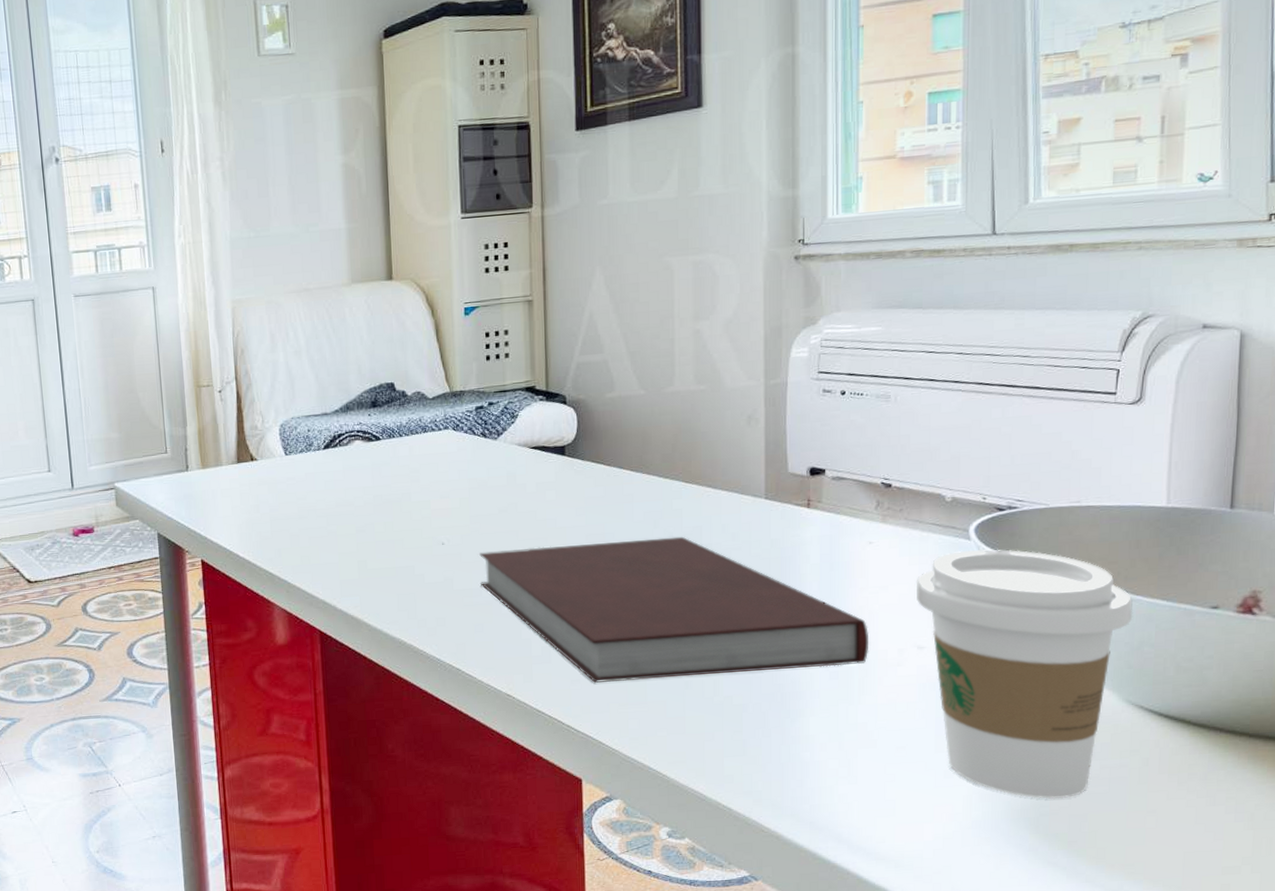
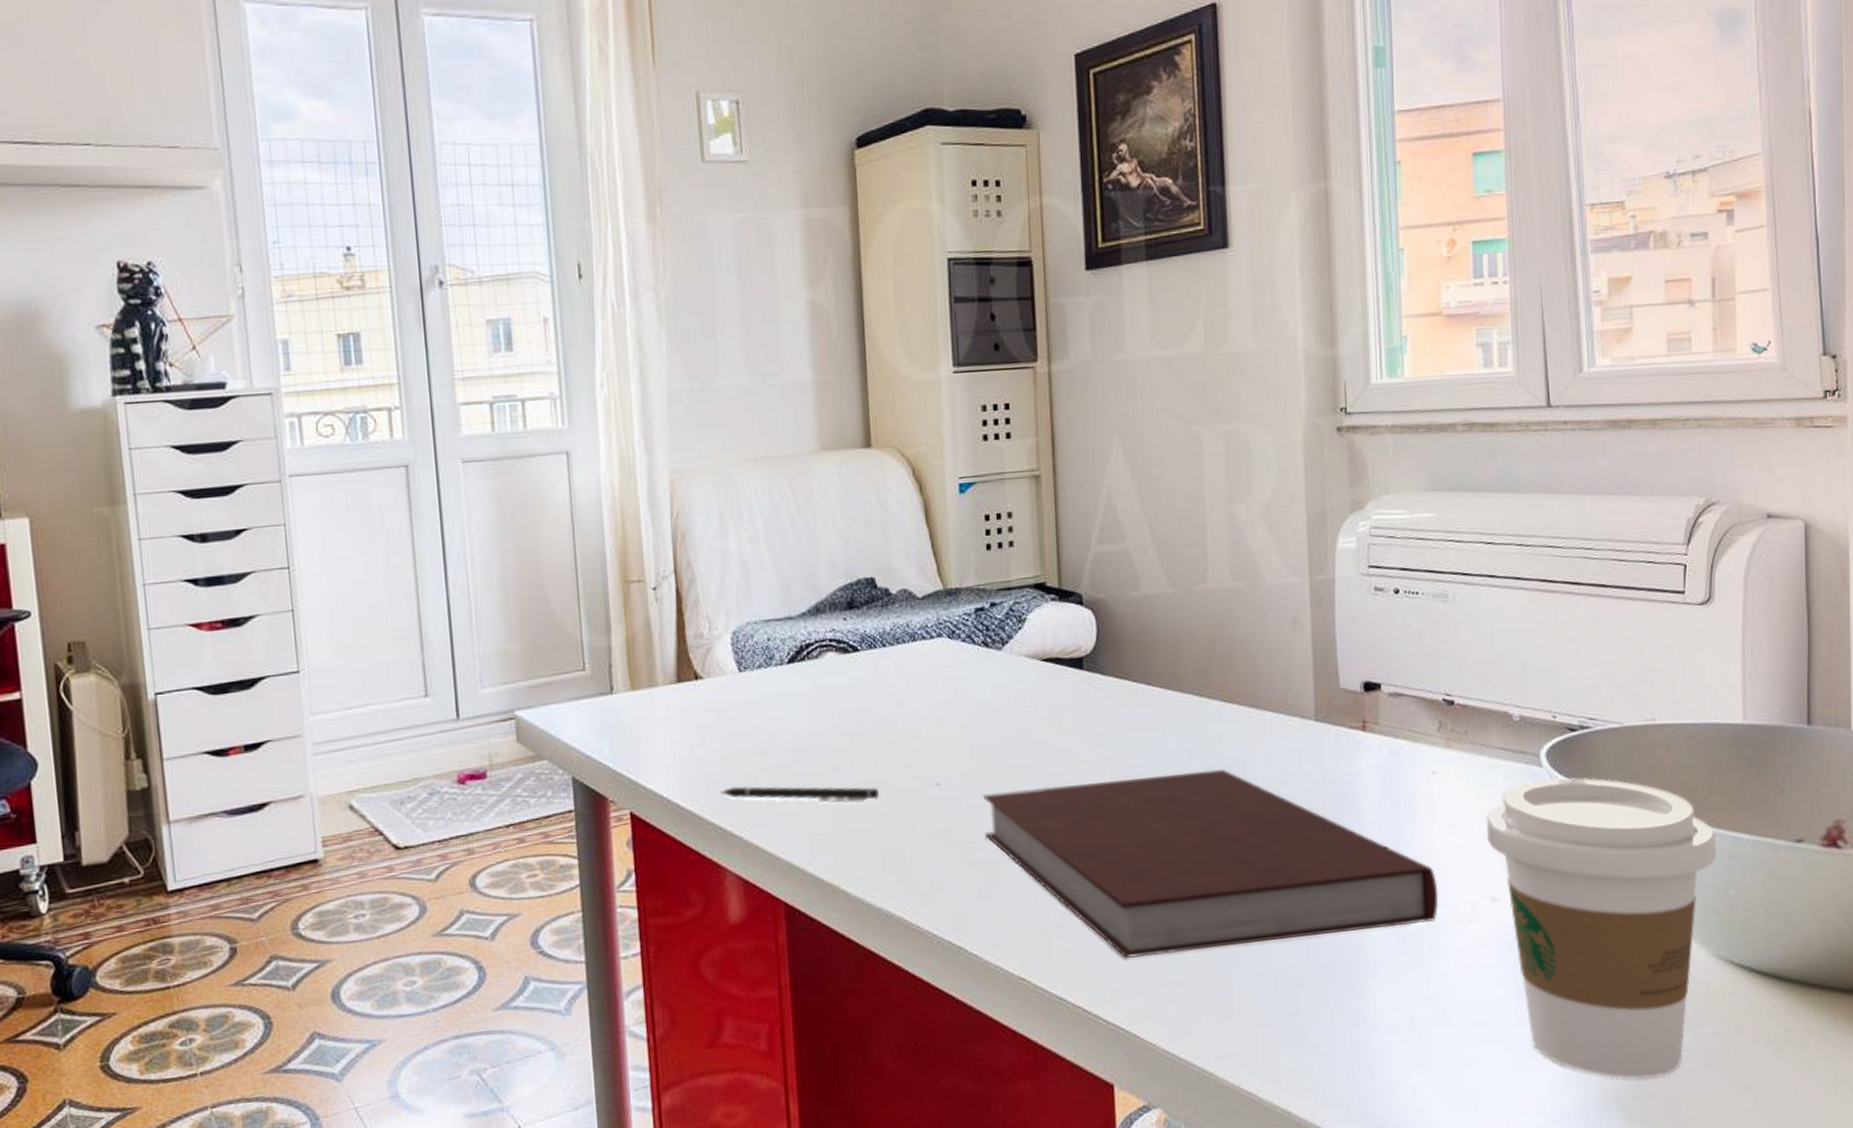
pen: none [270,542,396,557] -> present [721,786,880,804]

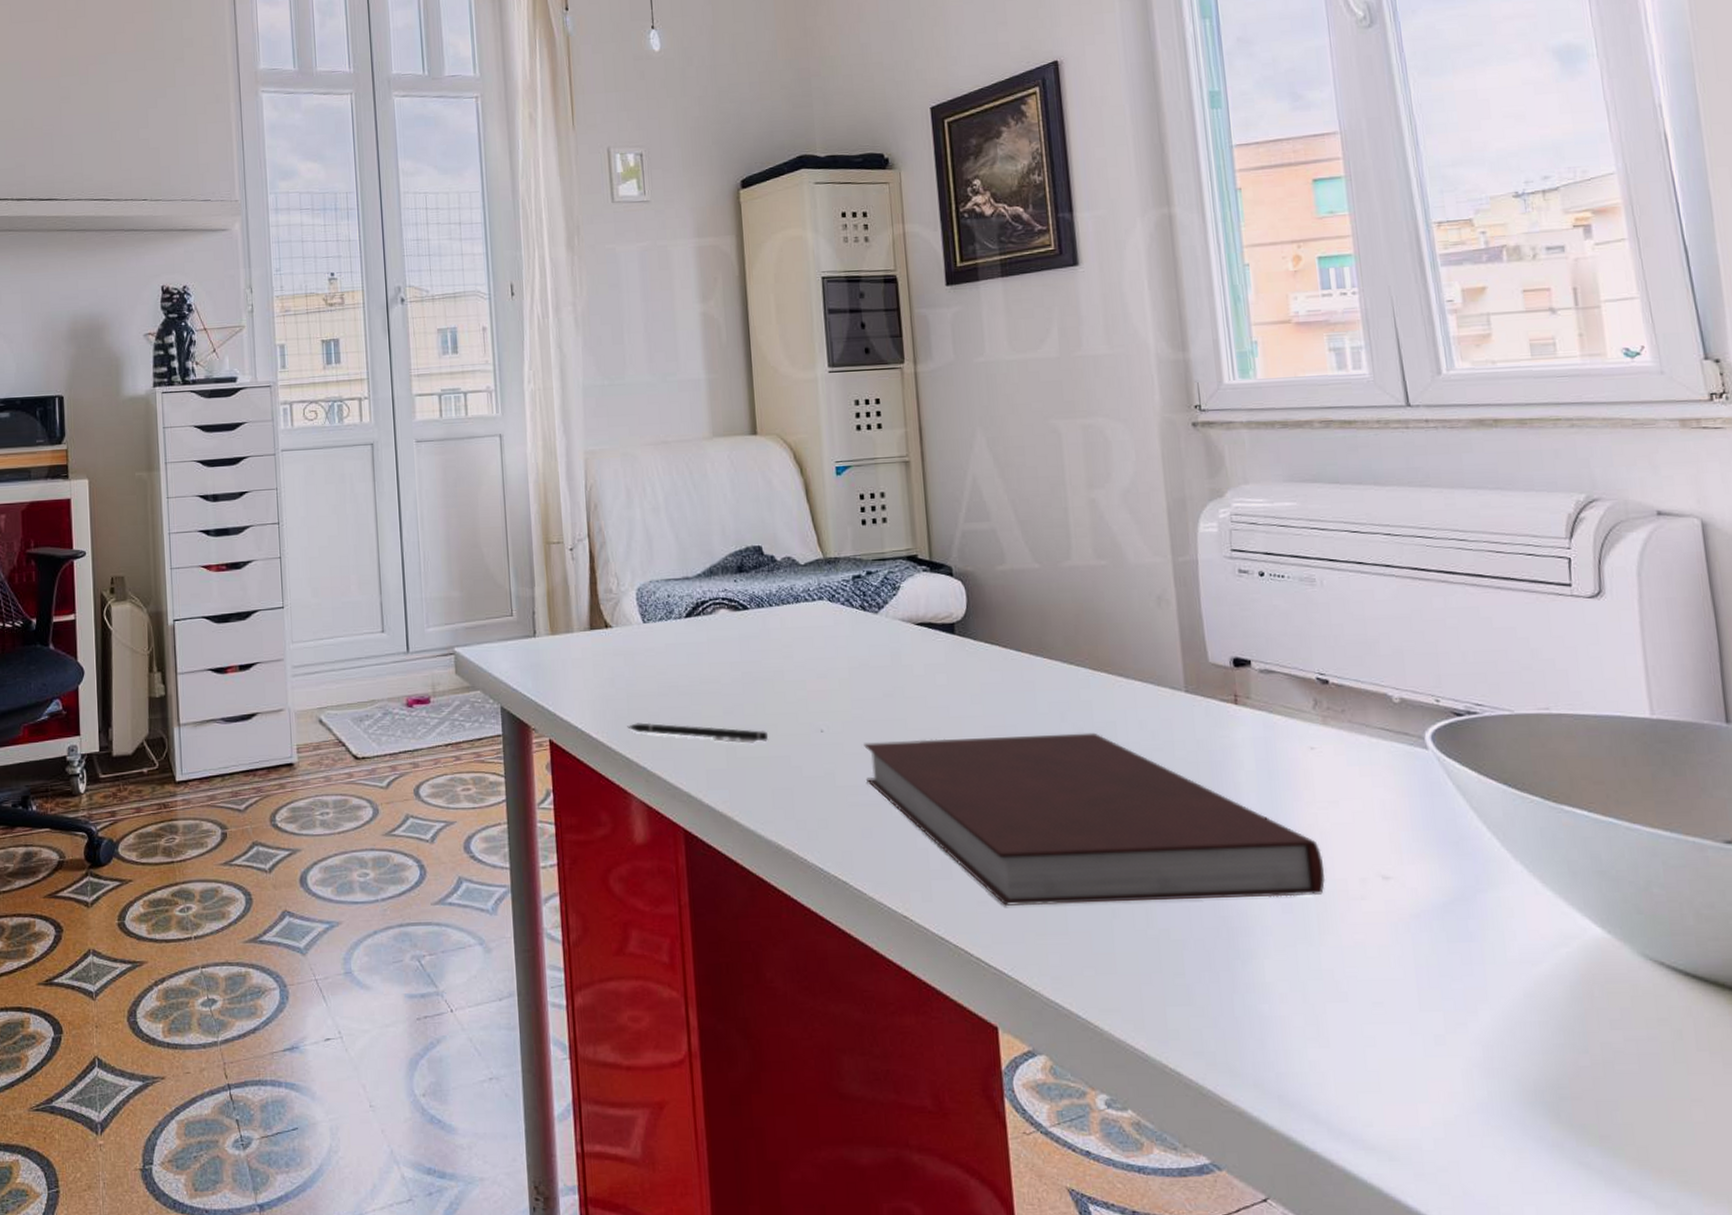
coffee cup: present [1486,777,1717,1080] -> none [1370,760,1634,1079]

